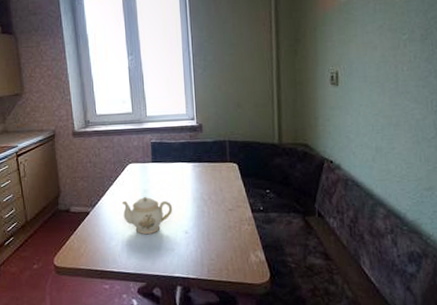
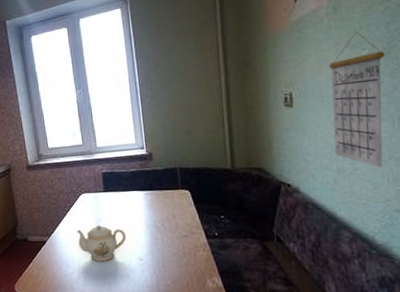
calendar: none [372,17,423,148] -> present [328,31,386,168]

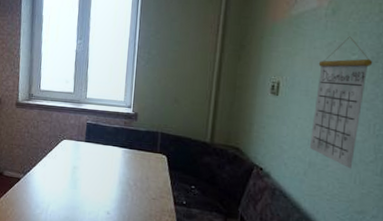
teapot: present [76,224,127,262] -> none [51,172,99,209]

